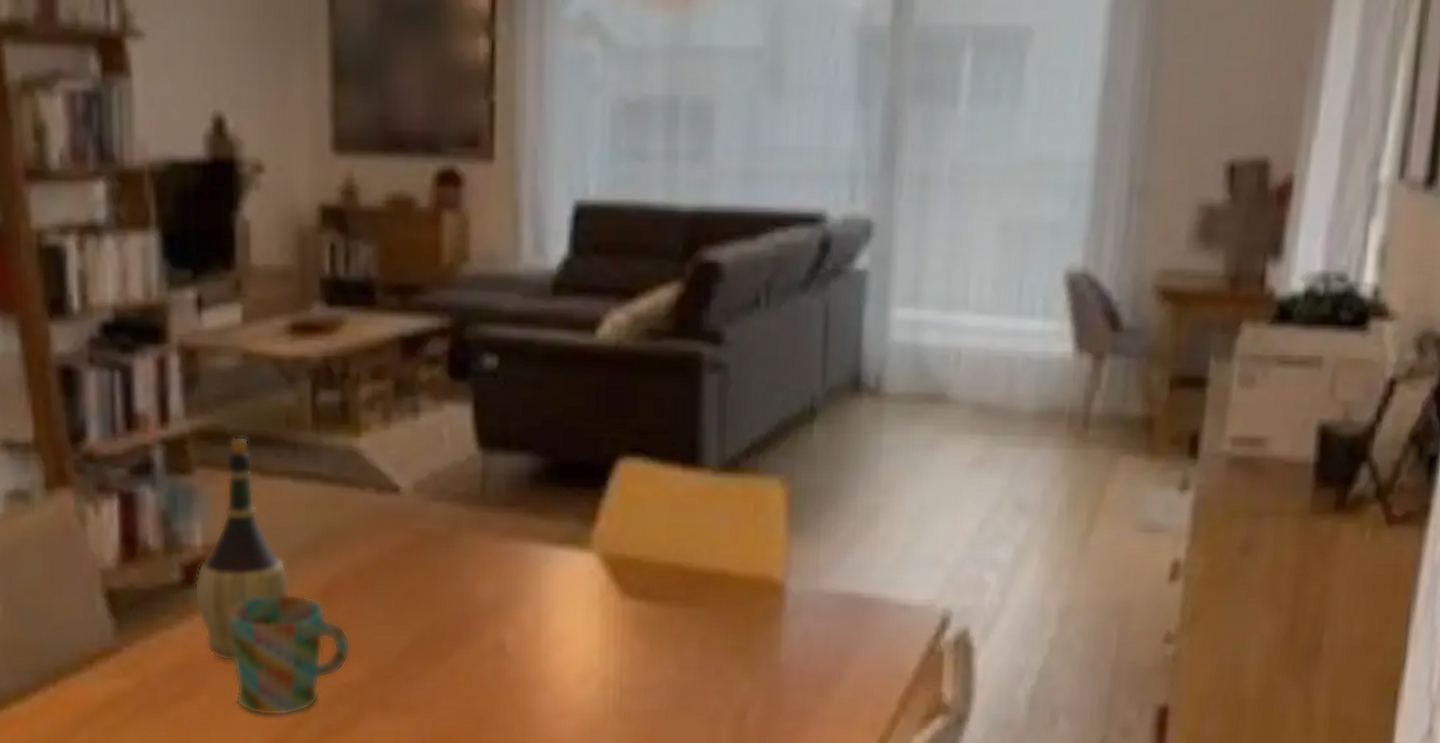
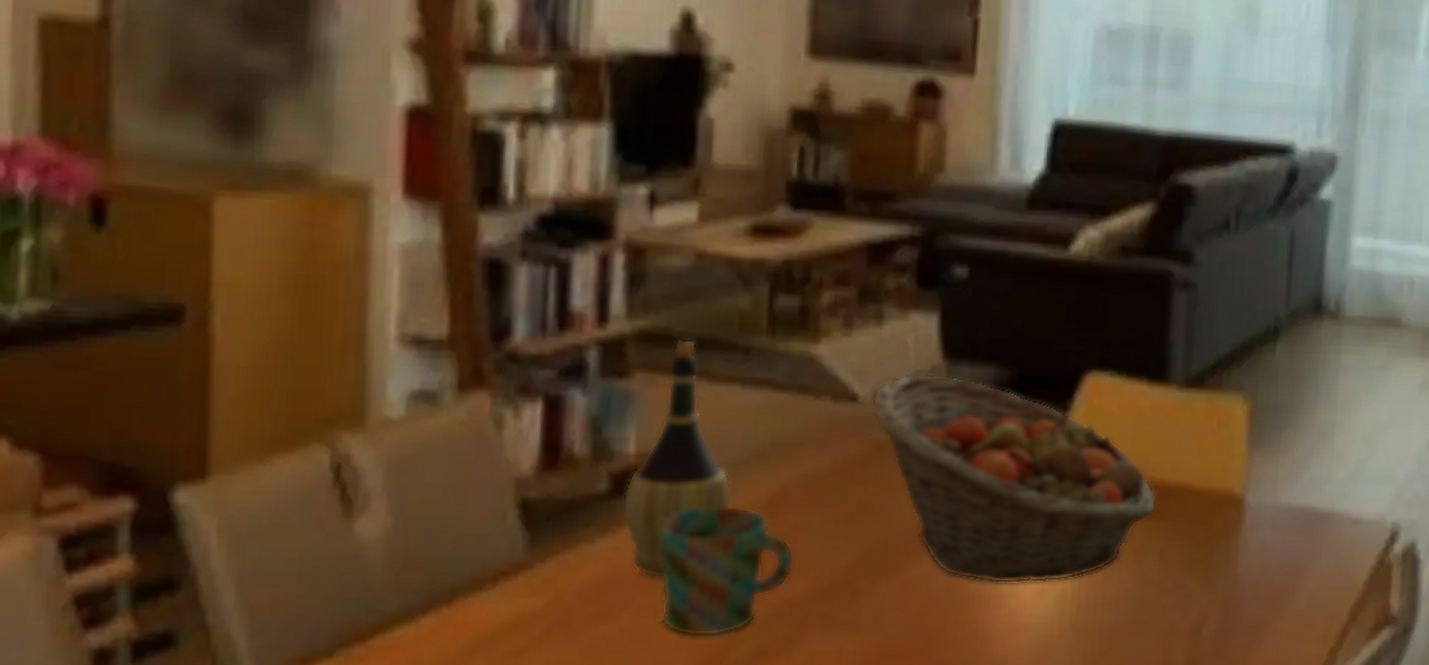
fruit basket: none [413,464,695,670] -> present [871,373,1157,584]

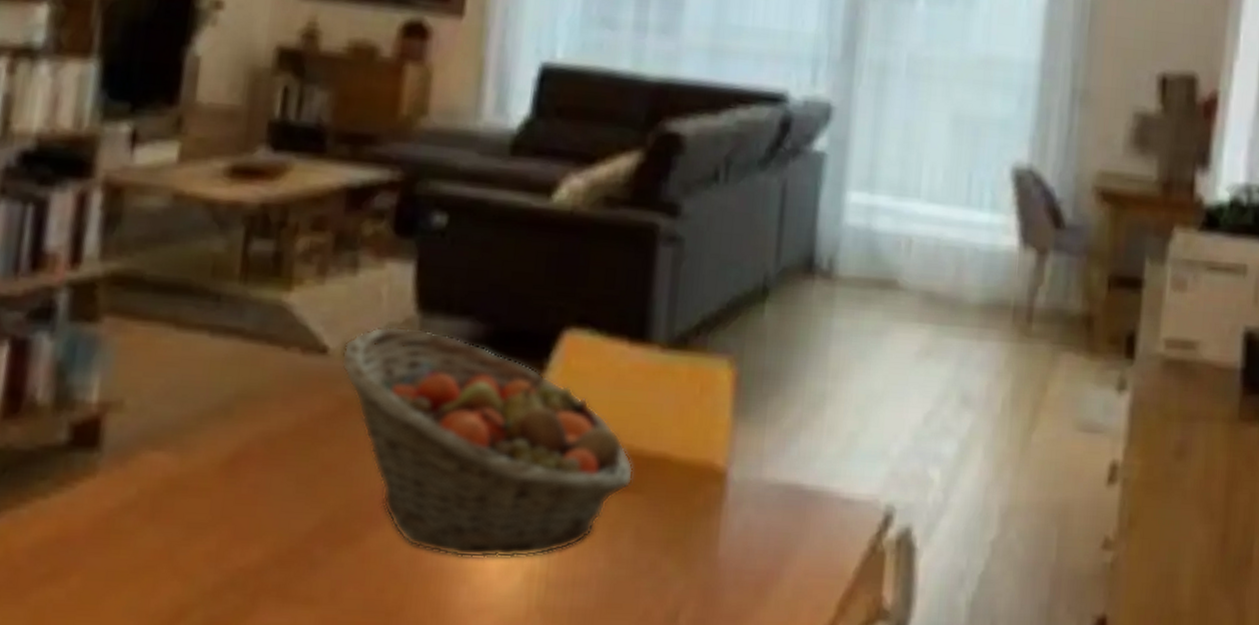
wine bottle: present [622,338,733,579] -> none [80,282,194,539]
mug: present [659,504,795,637] -> none [110,460,253,605]

